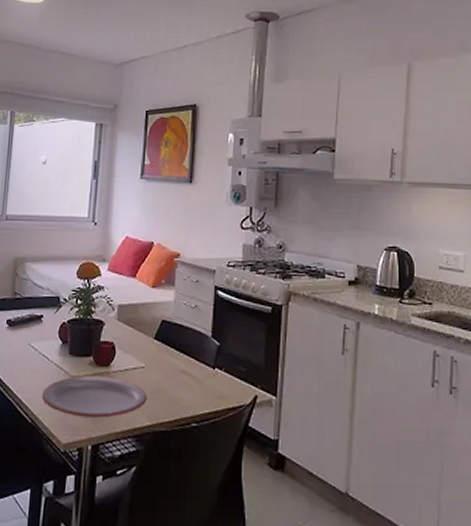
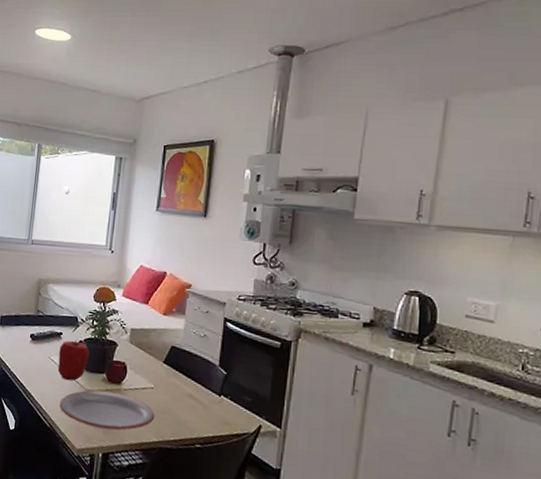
apple: none [39,323,74,367] -> present [57,340,90,381]

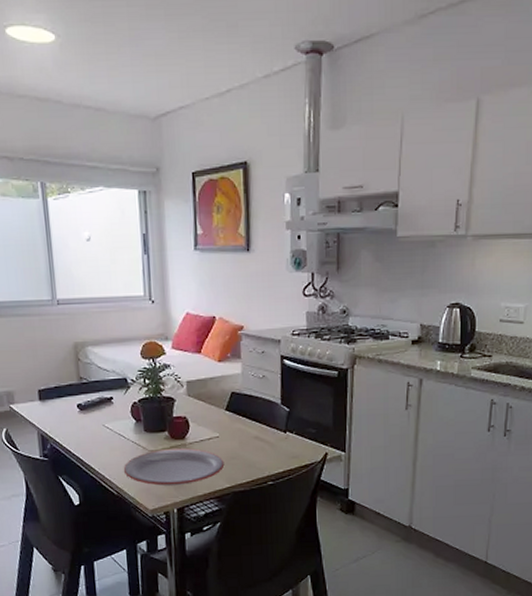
apple: present [57,340,90,381] -> none [113,403,147,444]

